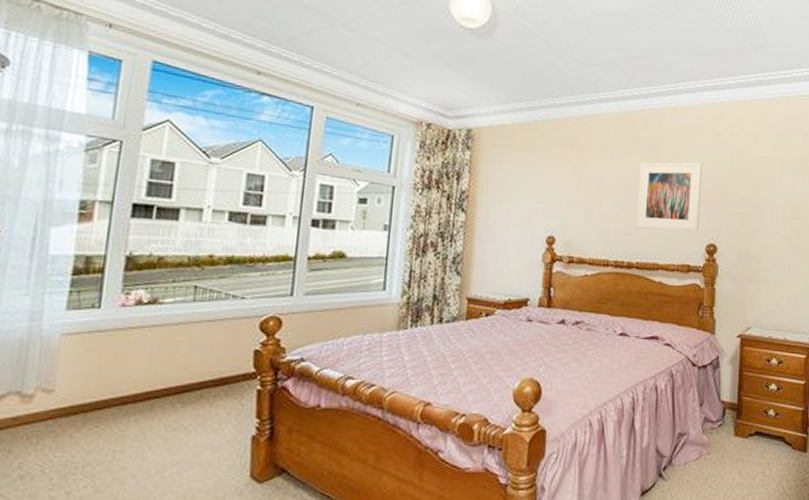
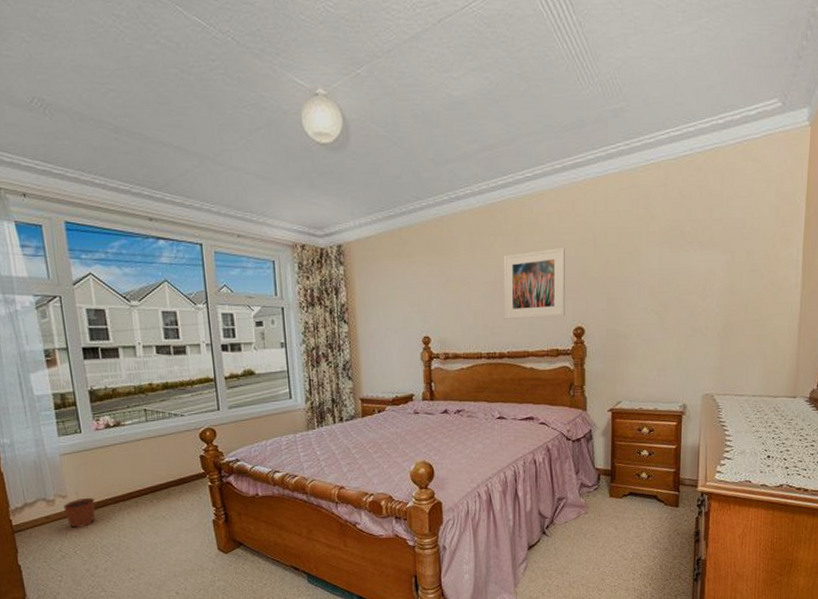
plant pot: none [44,385,94,436] -> present [64,491,96,528]

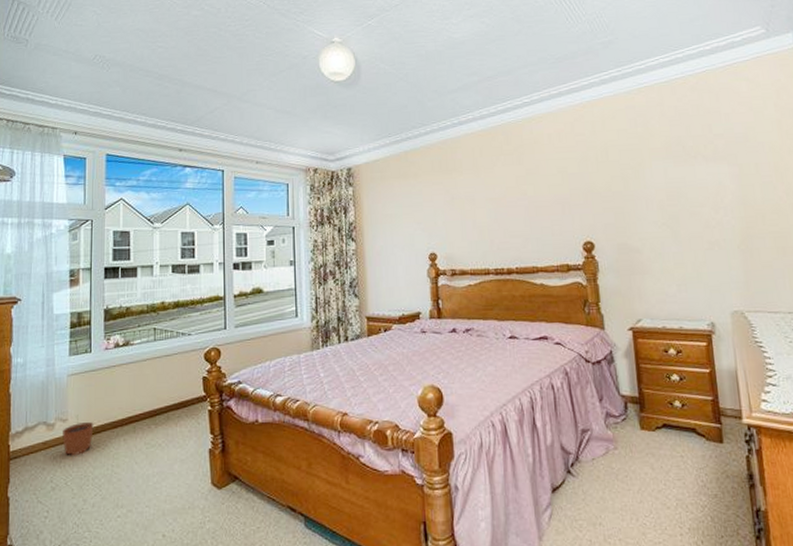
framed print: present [503,247,565,319] -> none [506,164,573,235]

